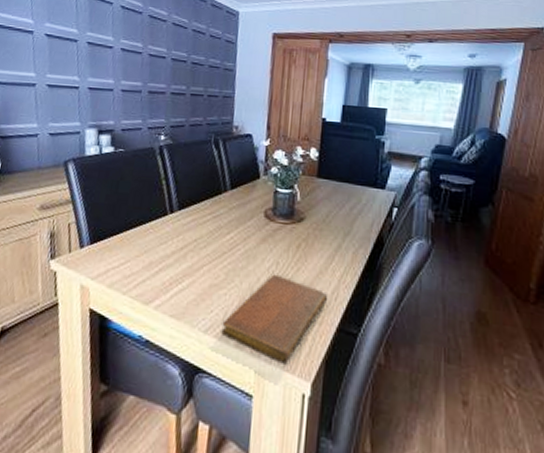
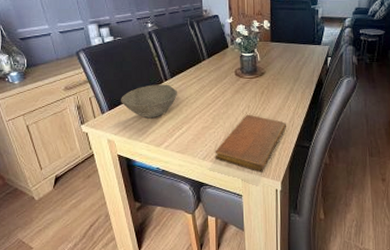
bowl: none [107,216,184,263] -> present [121,84,177,119]

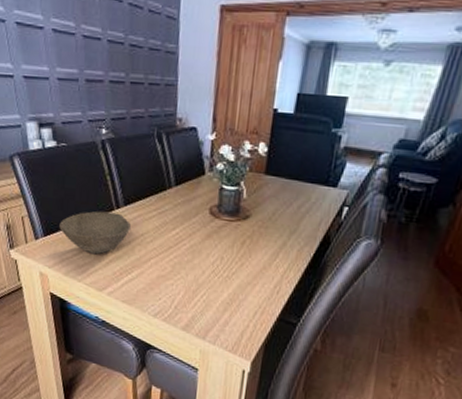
notebook: present [215,114,287,173] -> none [169,268,271,346]

